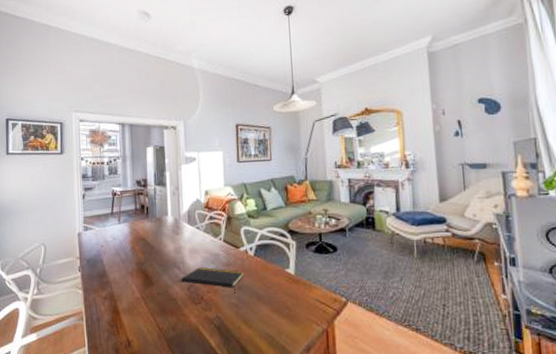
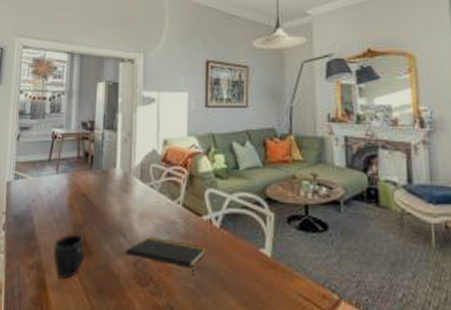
mug: none [122,270,148,304] -> present [53,234,85,279]

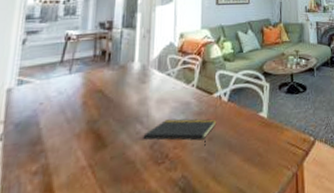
mug: present [53,234,85,279] -> none [63,129,100,177]

